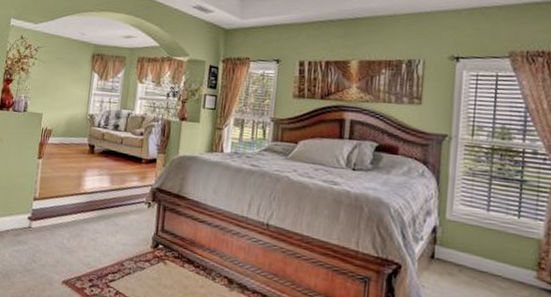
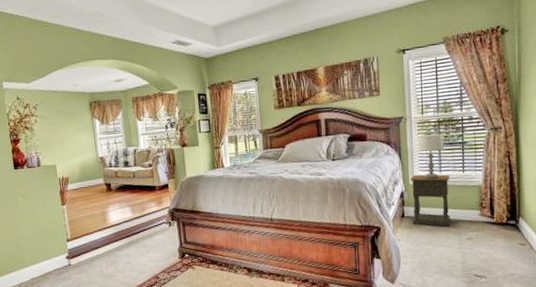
nightstand: none [443,208,501,284] -> present [410,174,450,227]
table lamp: none [460,161,497,218] -> present [417,134,445,179]

